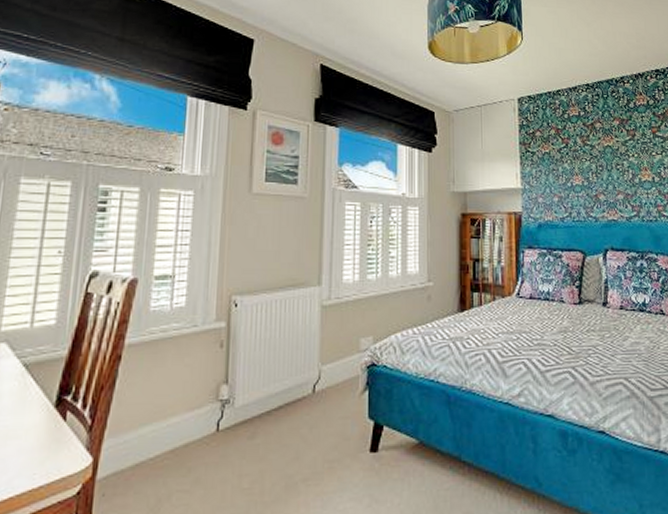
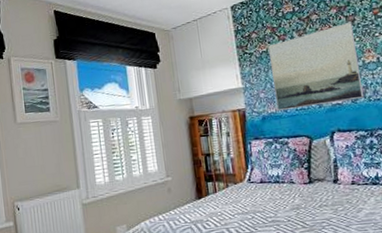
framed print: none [551,137,637,219] -> present [268,22,363,110]

